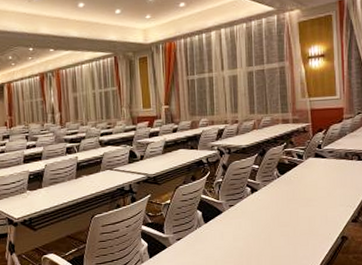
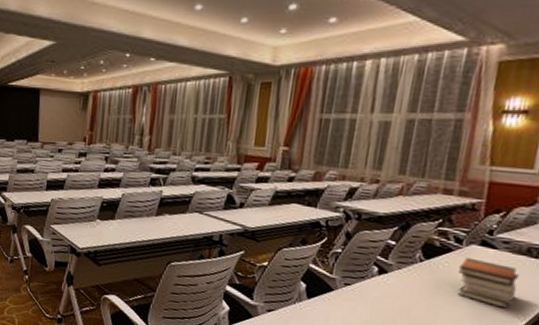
book stack: none [304,168,345,202] -> present [457,257,520,309]

